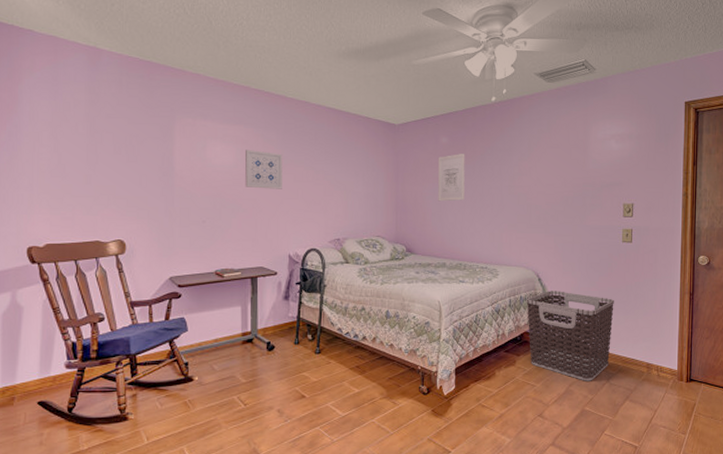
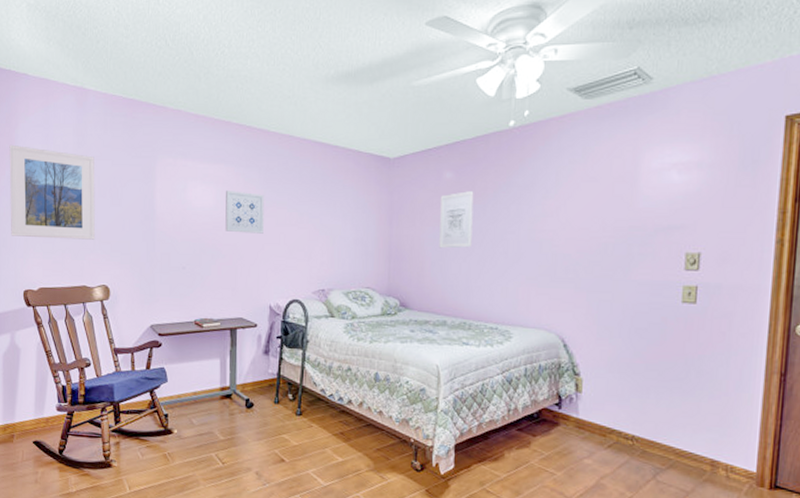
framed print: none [11,99,110,196] -> present [9,144,96,240]
clothes hamper: present [526,291,614,381] -> none [546,360,667,476]

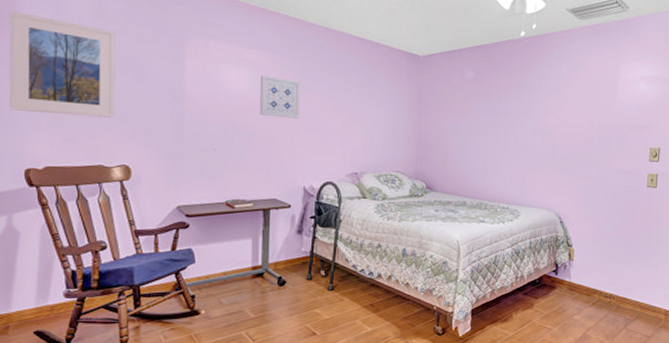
wall art: present [439,191,474,249] -> none [461,89,491,139]

